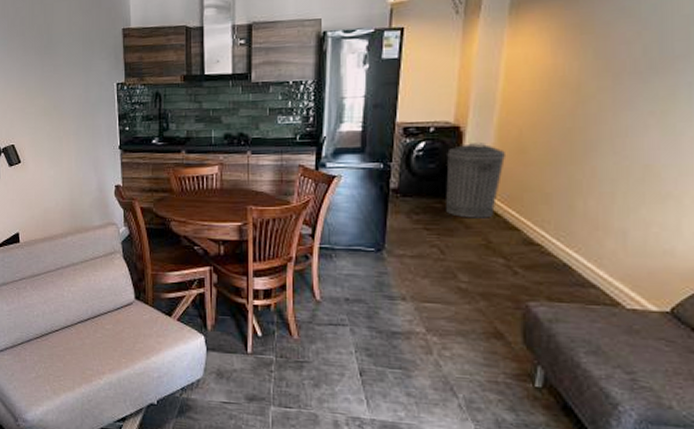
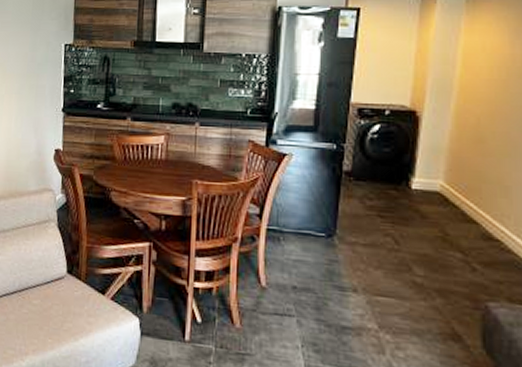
trash can: present [446,143,507,218] -> none [401,129,464,209]

